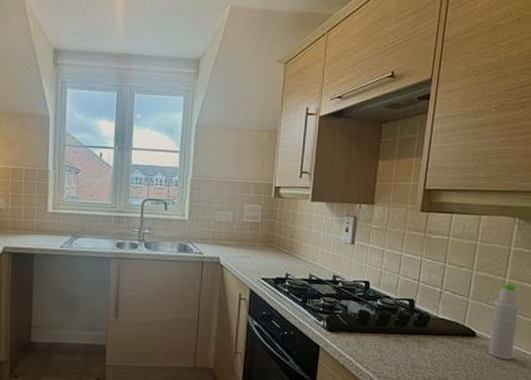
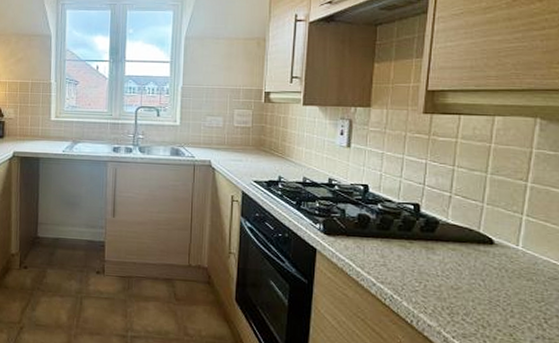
bottle: present [488,283,519,360] -> none [509,188,546,271]

